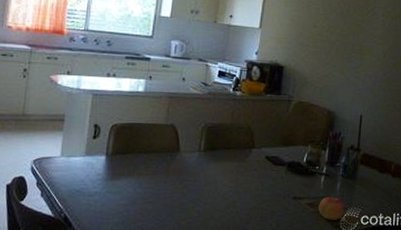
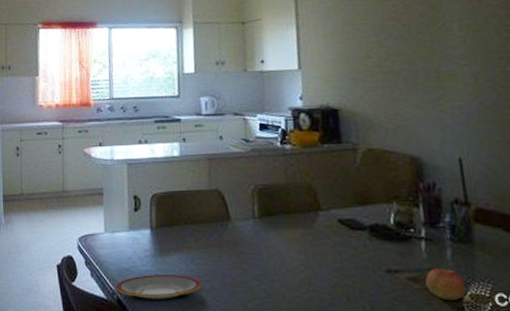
plate: none [64,196,145,218] -> present [115,275,202,299]

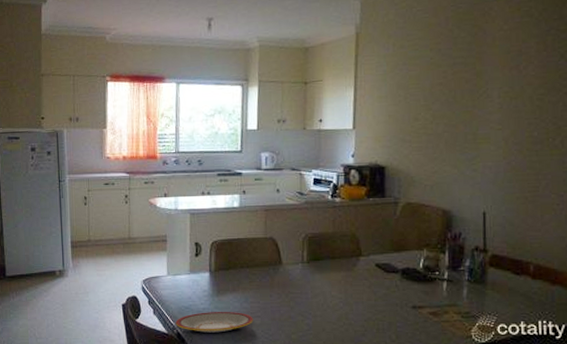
apple: present [425,267,467,300] -> none [443,304,476,330]

